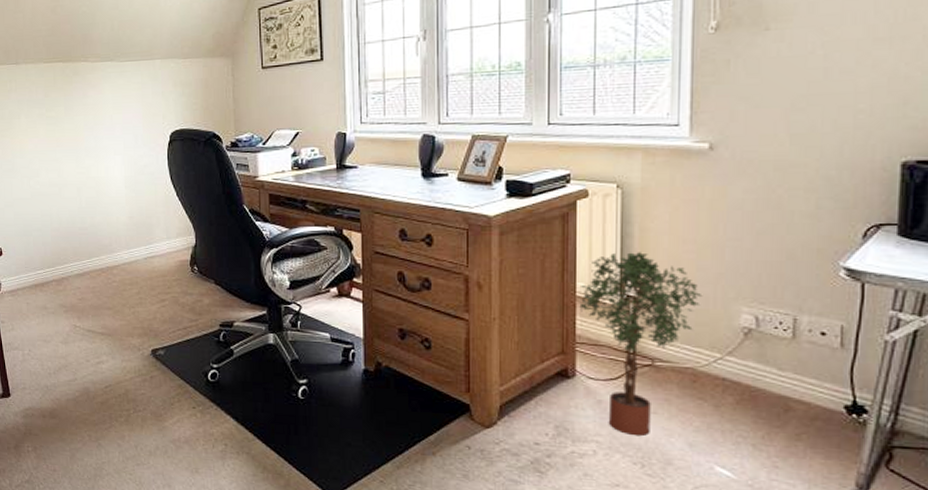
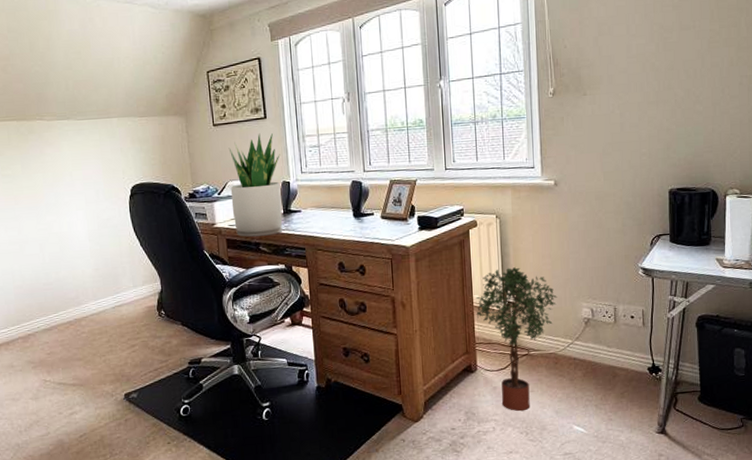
planter: none [277,77,337,194] -> present [228,133,283,238]

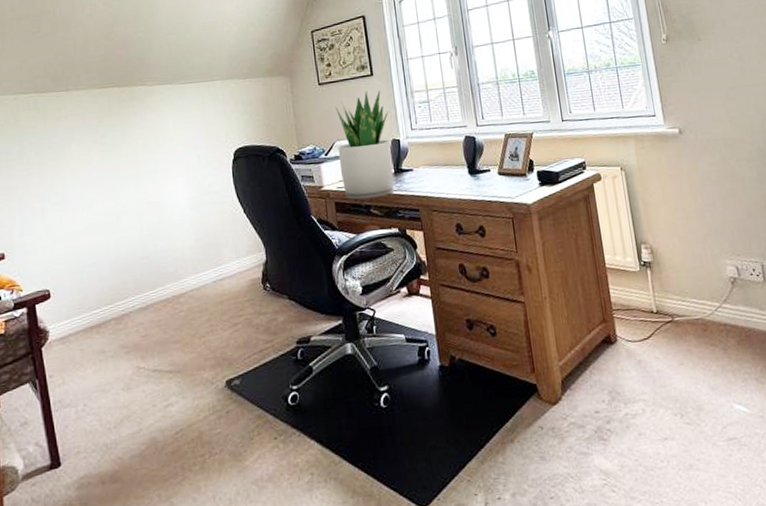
potted tree: present [475,267,557,411] -> none [607,223,697,388]

